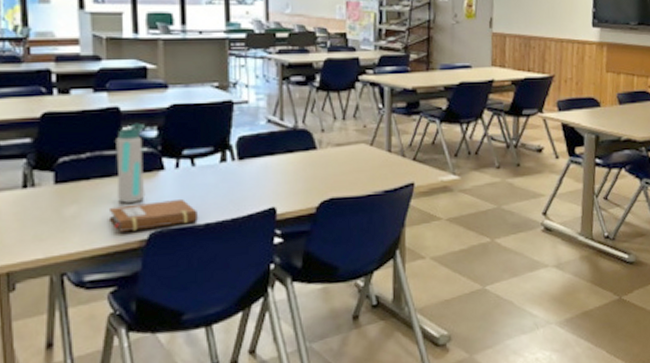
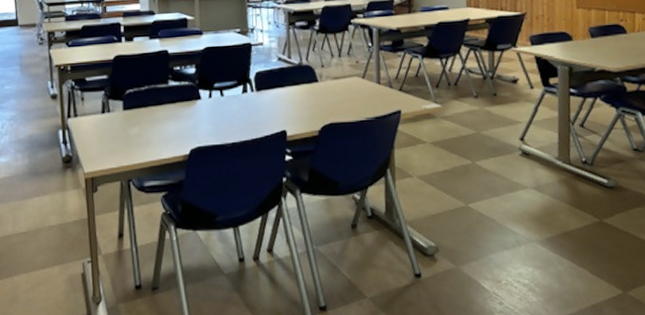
notebook: present [108,198,198,232] -> none [161,122,226,148]
water bottle: present [116,123,146,203] -> none [166,62,187,126]

